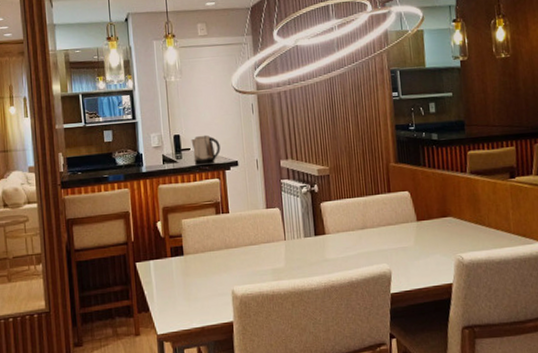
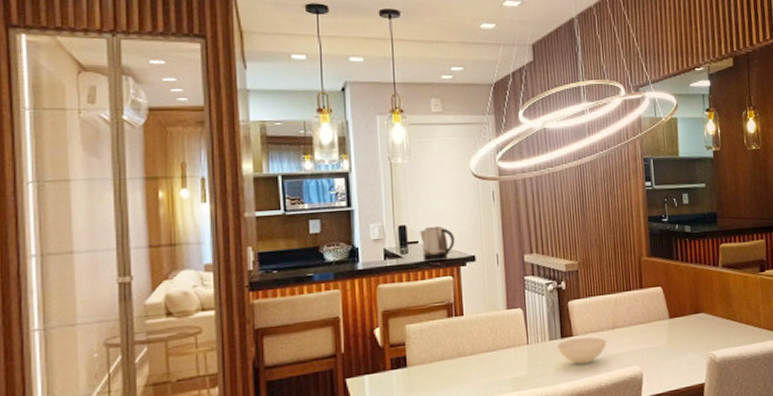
bowl: none [311,235,357,260] -> present [557,337,607,365]

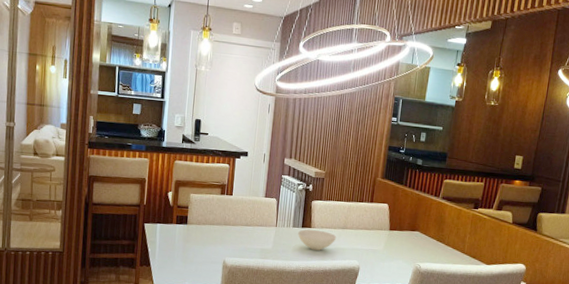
kettle: present [420,225,455,262] -> none [209,123,235,152]

